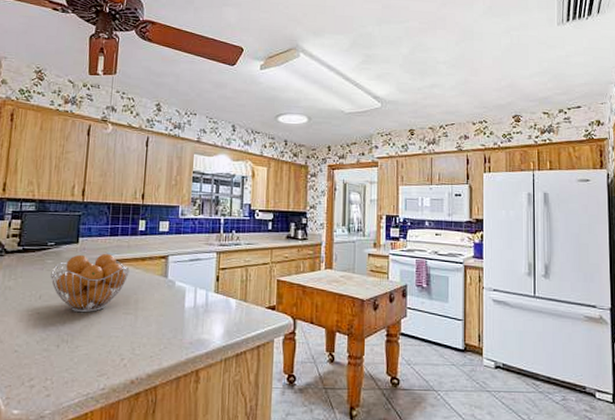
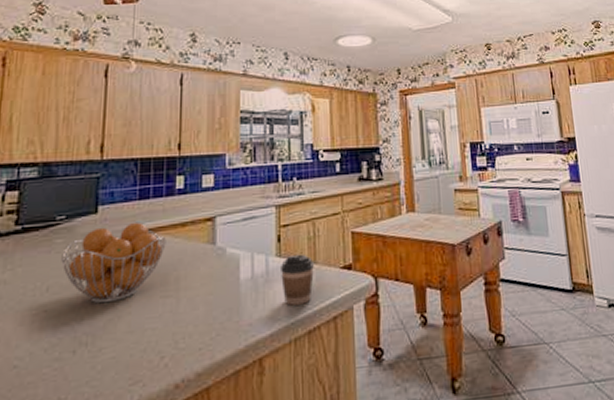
coffee cup: none [216,292,244,333] -> present [279,254,314,306]

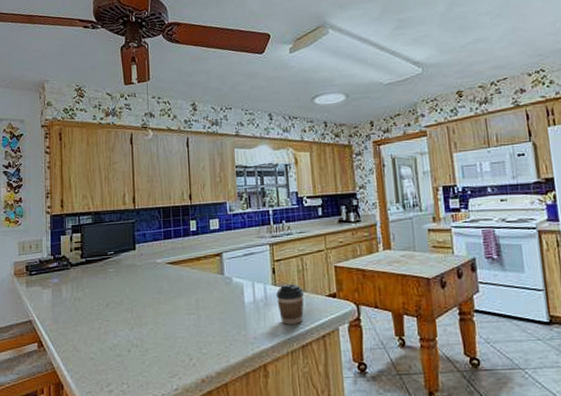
fruit basket: present [61,221,166,304] -> none [114,256,187,317]

